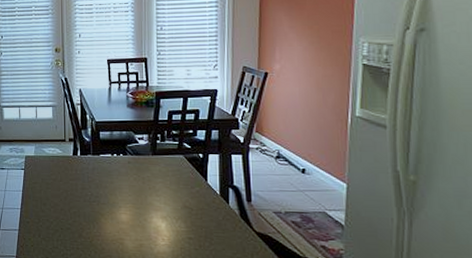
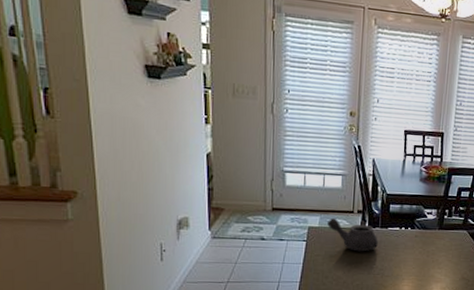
teapot: none [42,146,91,179] -> present [327,217,378,252]

